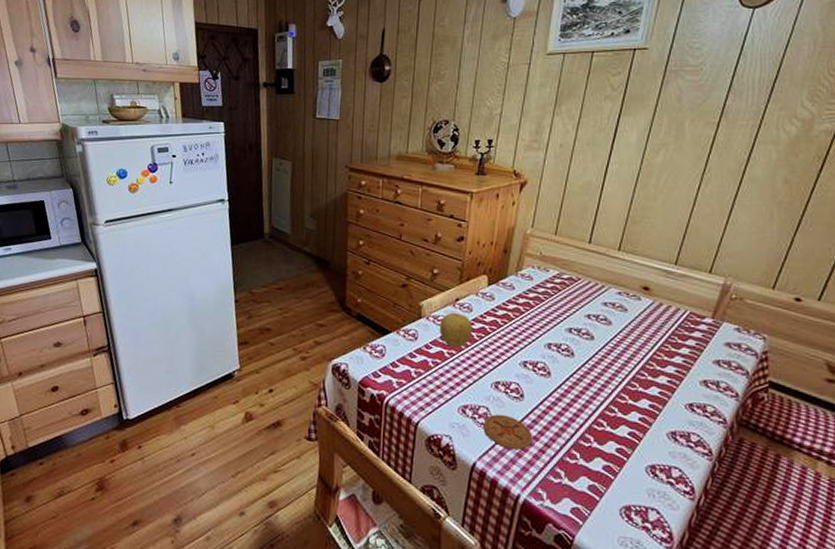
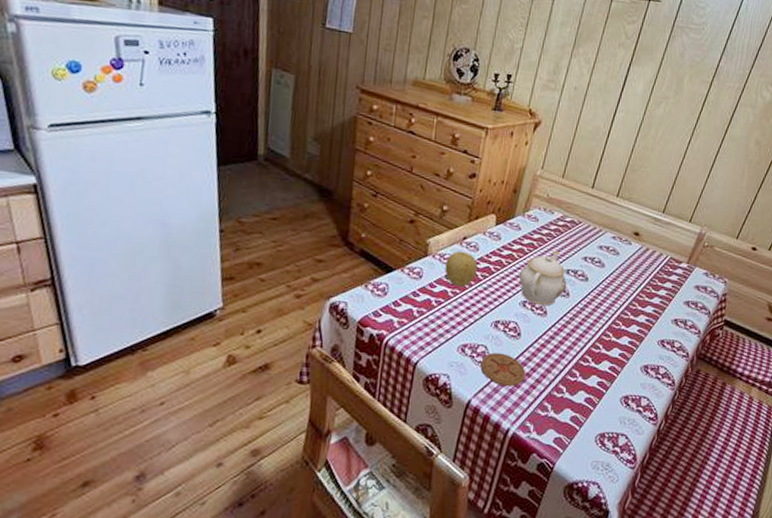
teapot: none [516,308,571,367] -> present [519,250,567,307]

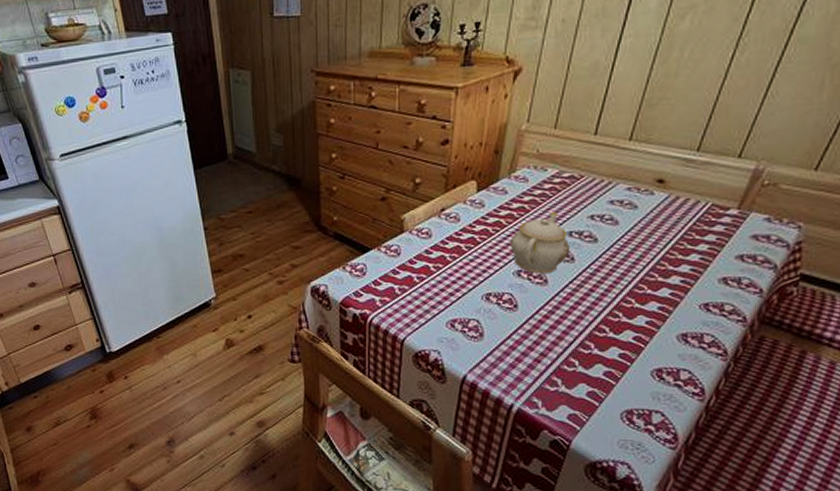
fruit: present [444,250,478,288] -> none [424,223,460,262]
coaster: present [480,352,526,387] -> none [474,326,528,362]

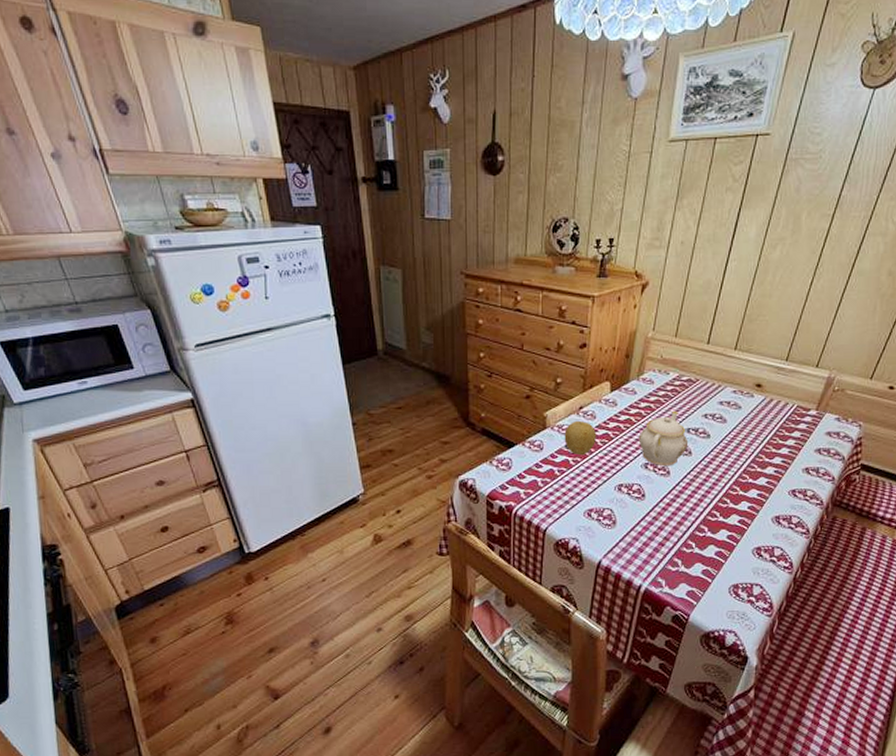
fruit: none [424,223,460,262] -> present [564,420,596,456]

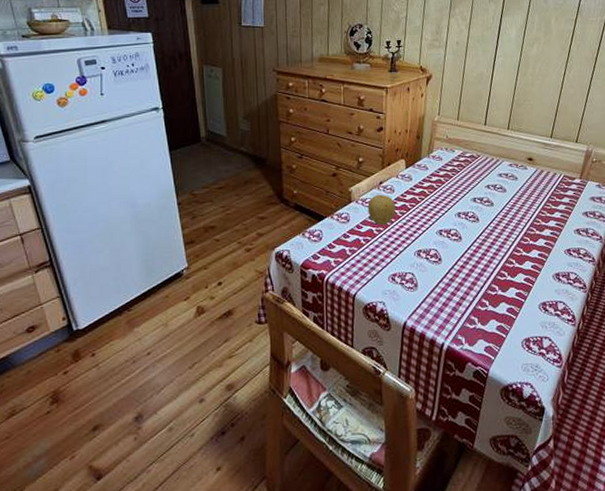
teapot: present [638,410,689,467] -> none [432,183,476,233]

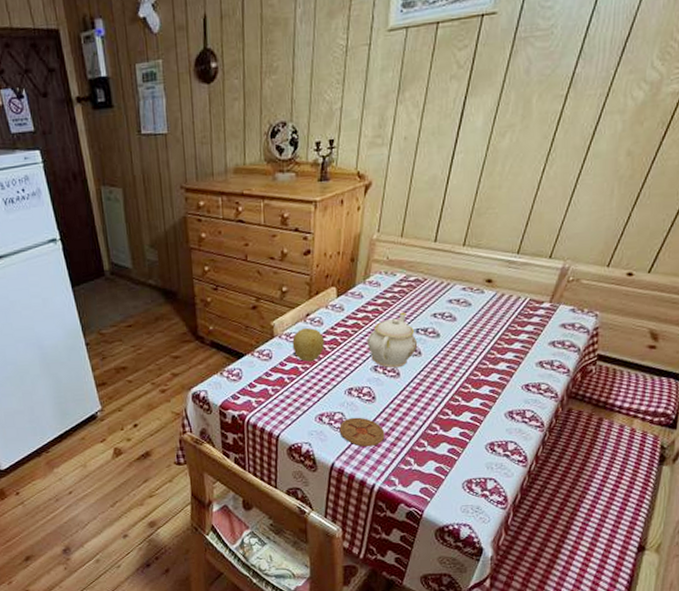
coaster: none [410,277,451,307] -> present [339,417,385,447]
teapot: none [432,183,476,233] -> present [367,312,418,368]

